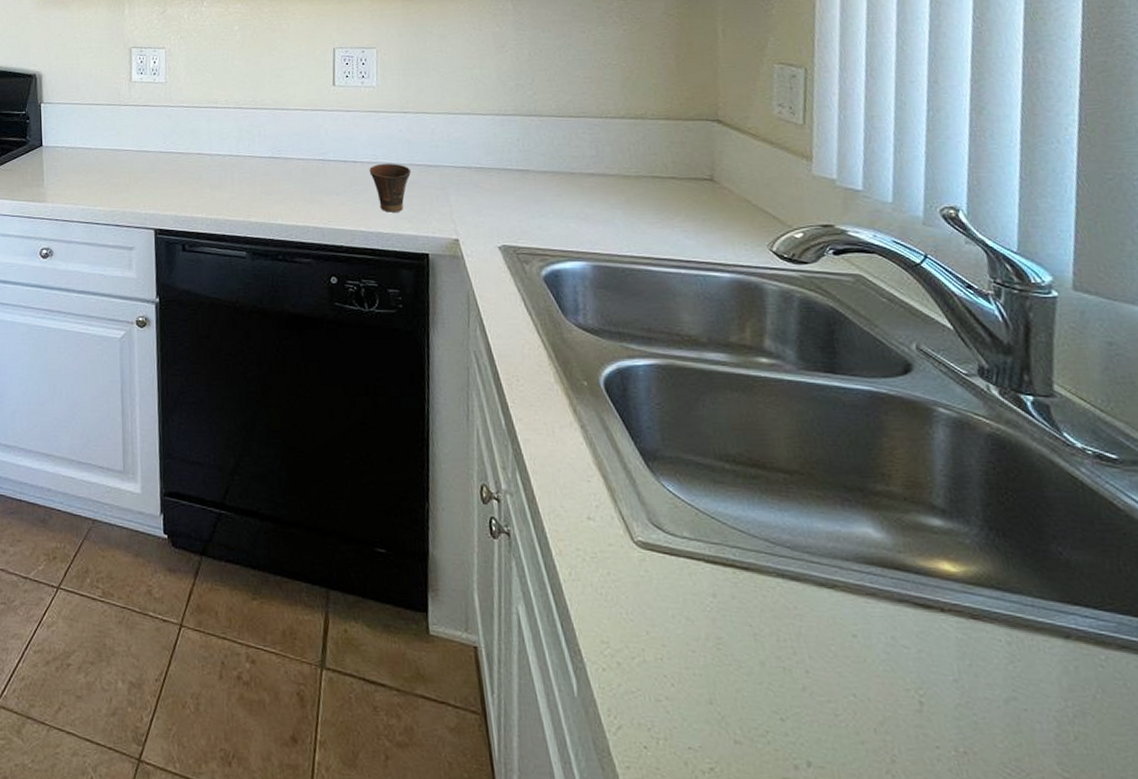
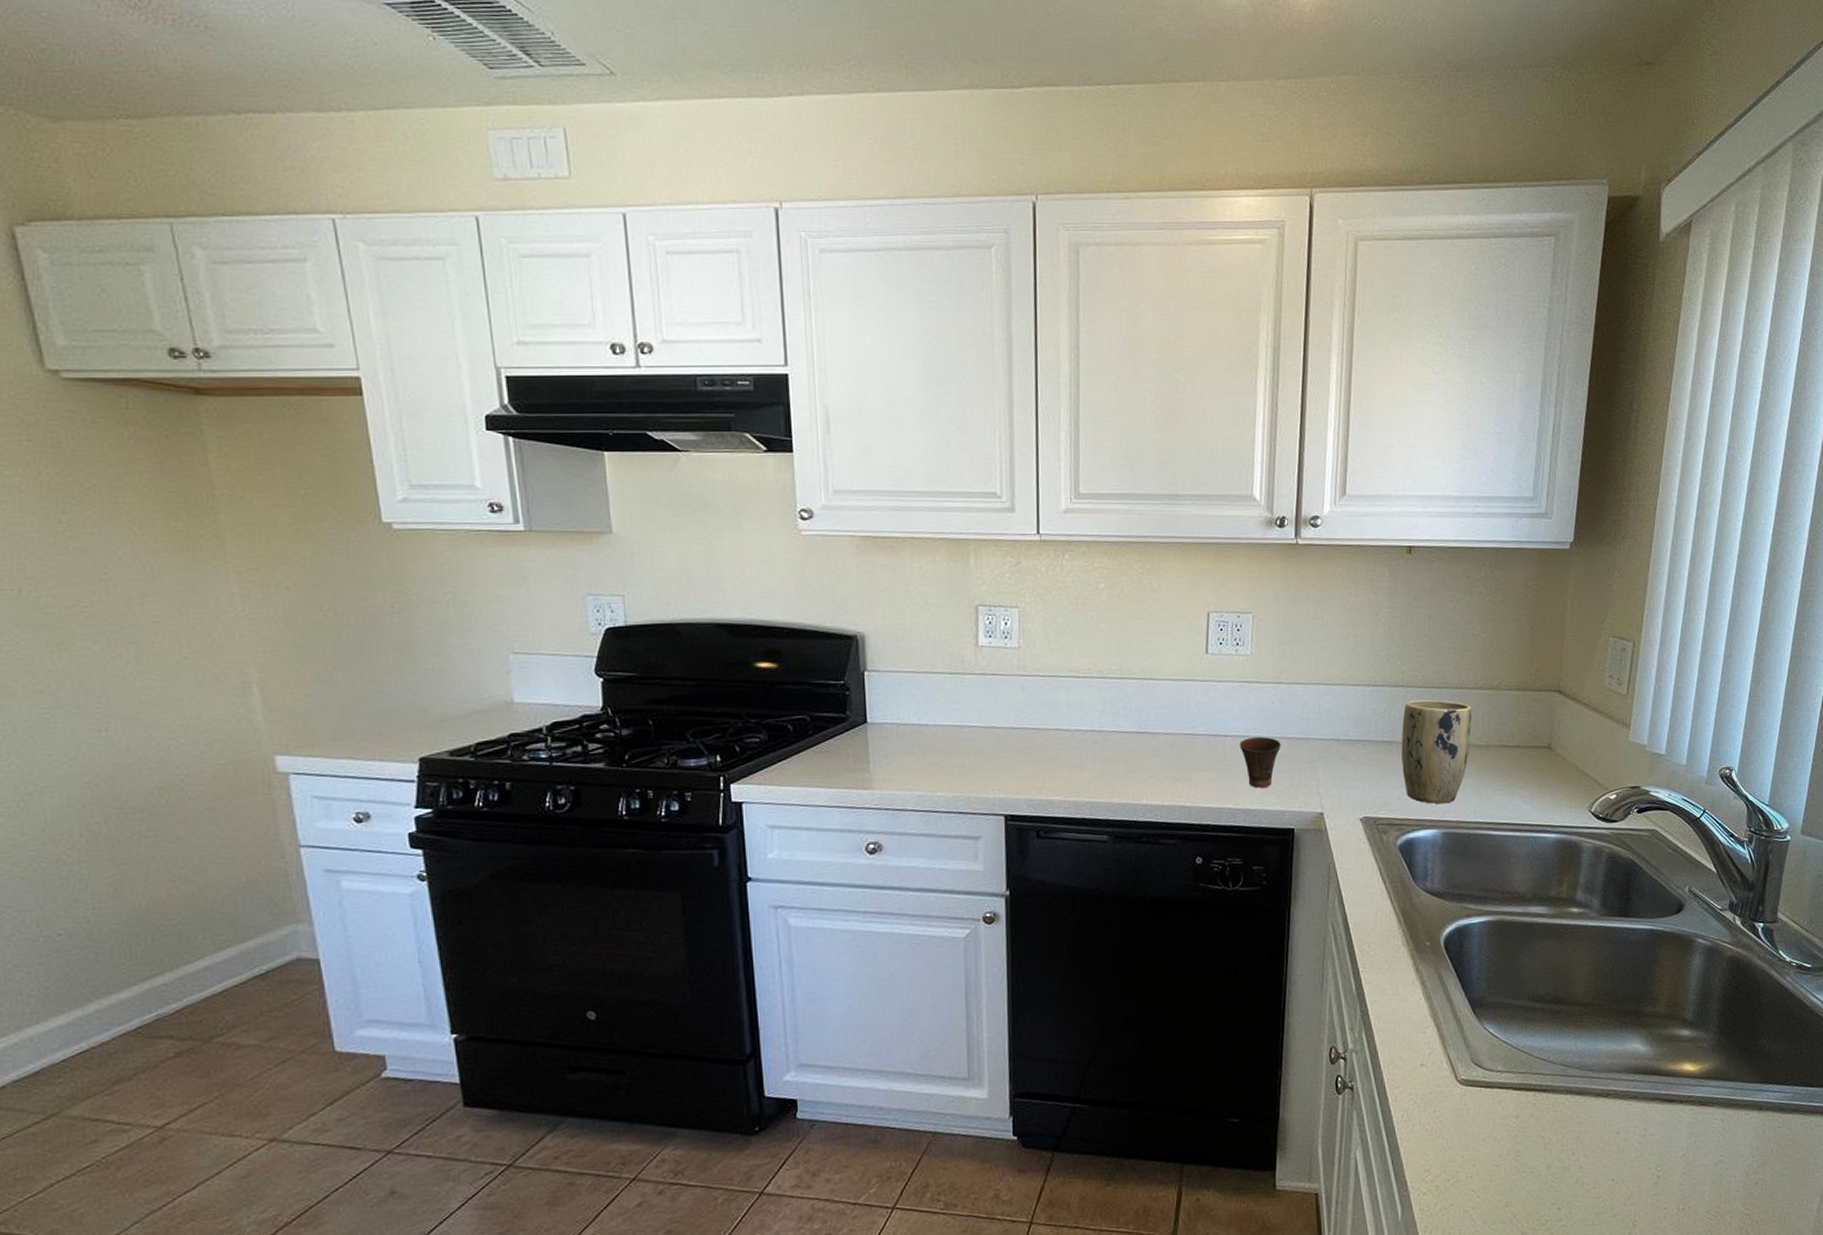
plant pot: none [538,128,617,236] -> present [1401,699,1472,804]

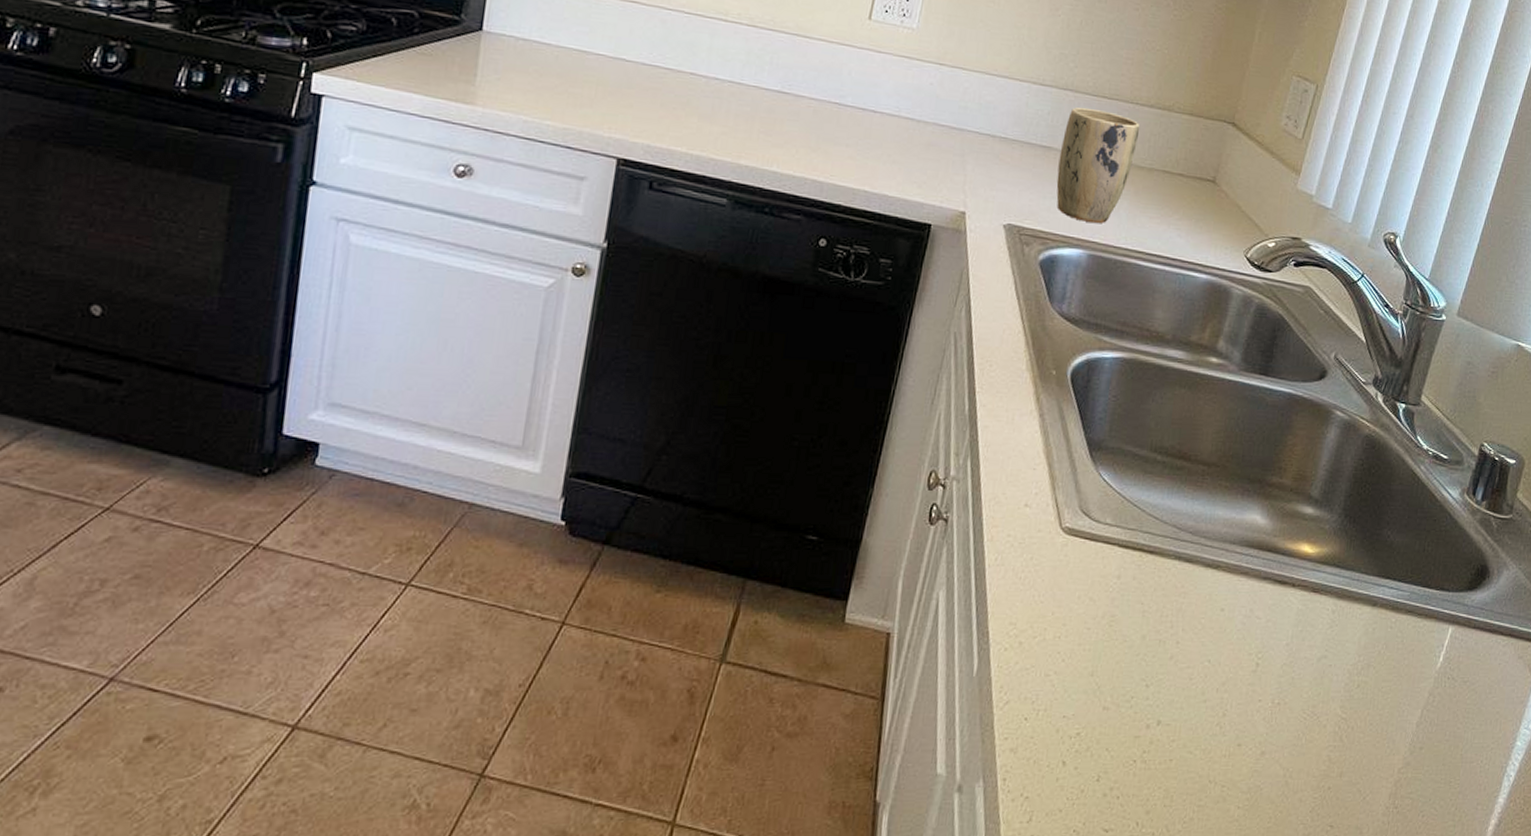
cup: present [1239,736,1281,788] -> none [887,118,932,175]

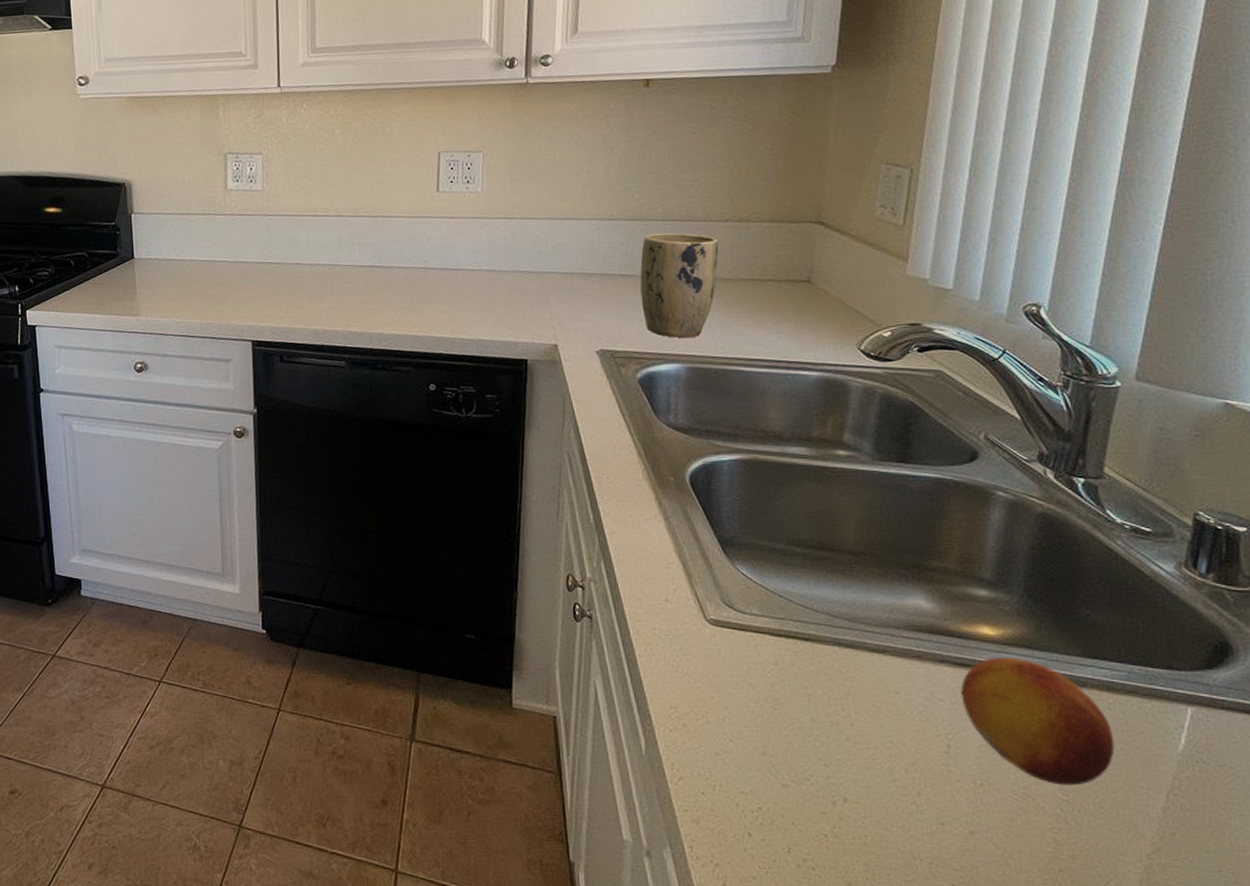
fruit: none [1275,575,1391,703] -> present [960,657,1115,785]

